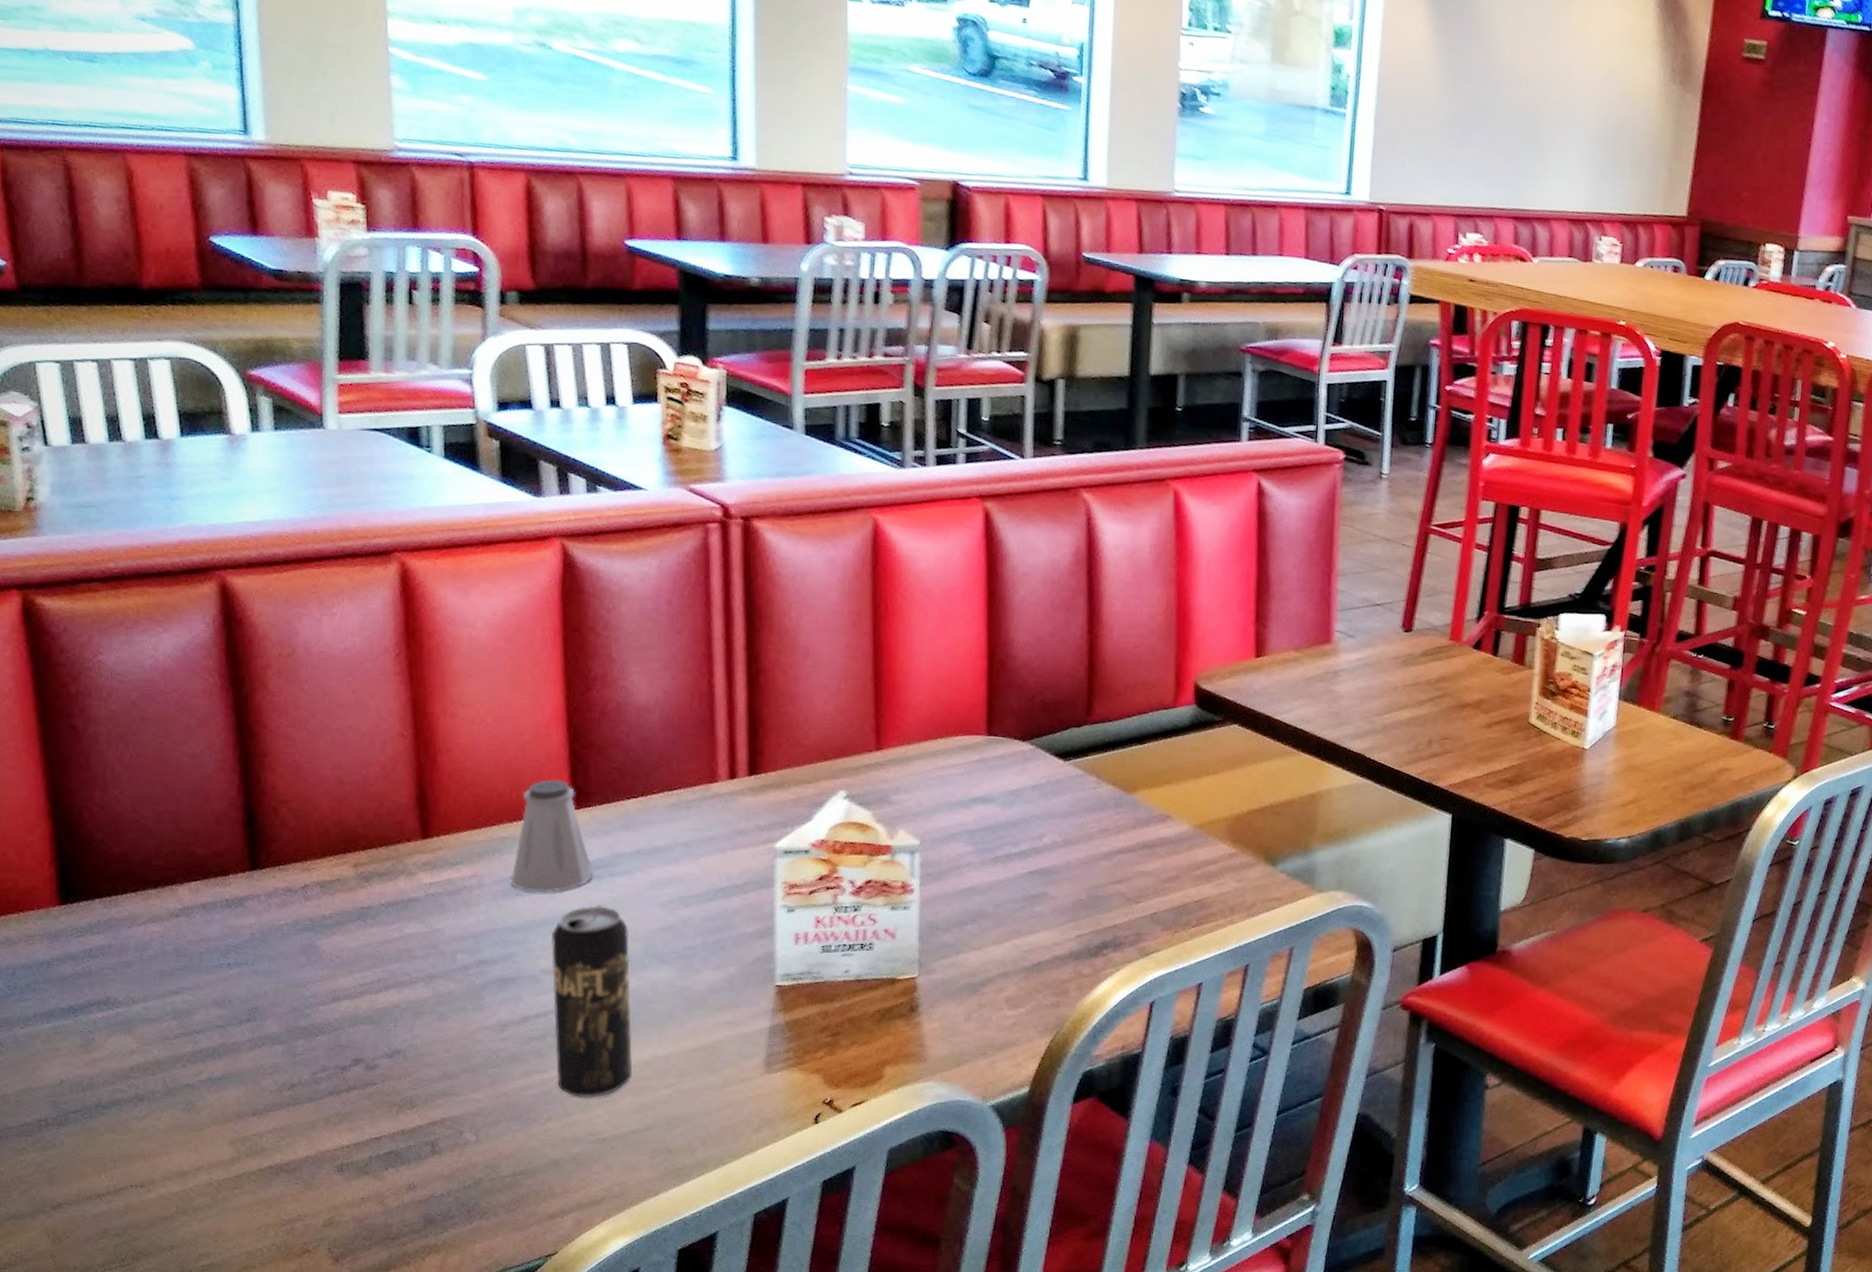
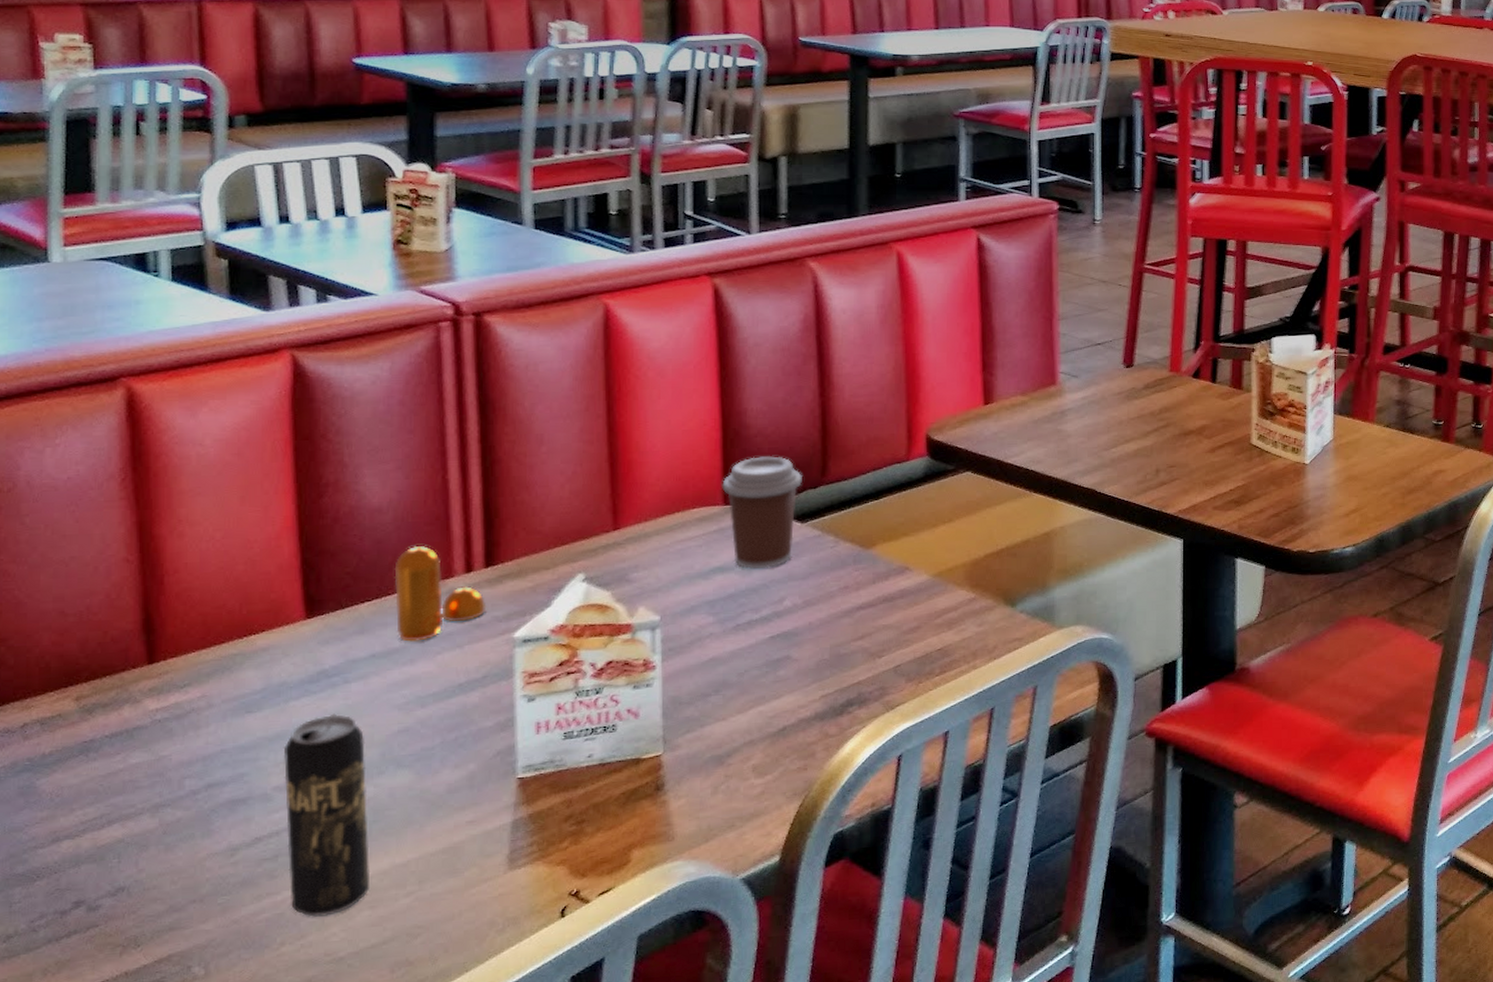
saltshaker: present [510,779,593,893] -> none [241,590,327,708]
pepper shaker: none [659,748,749,842] -> present [394,546,487,642]
coffee cup: none [985,689,1067,803] -> present [722,456,802,569]

